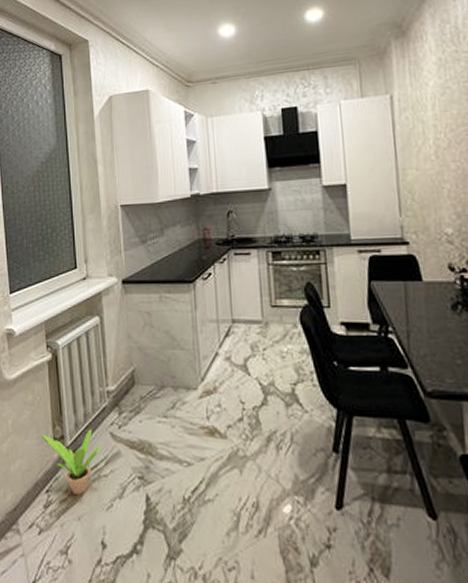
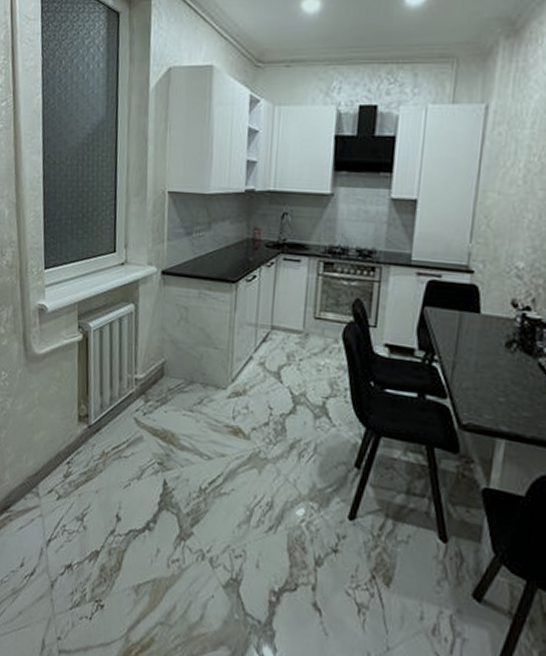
potted plant: present [42,429,101,496] -> none [66,411,125,471]

